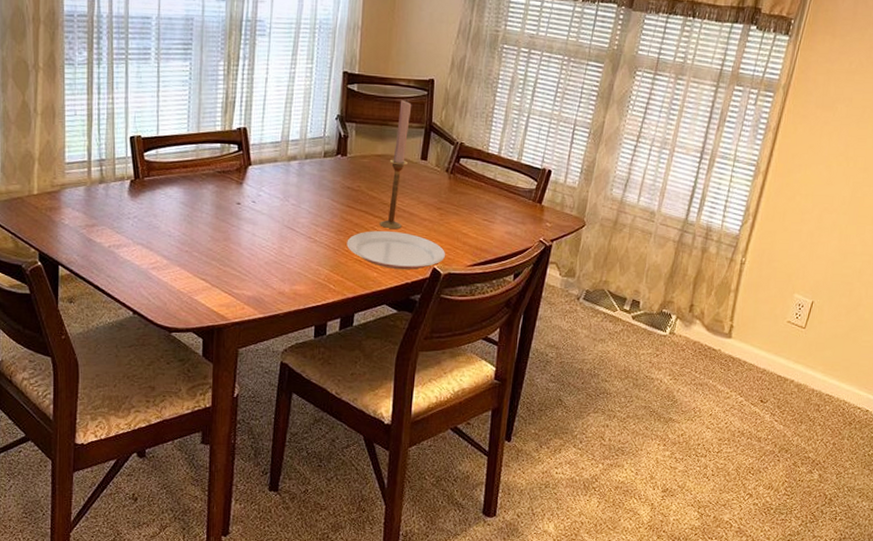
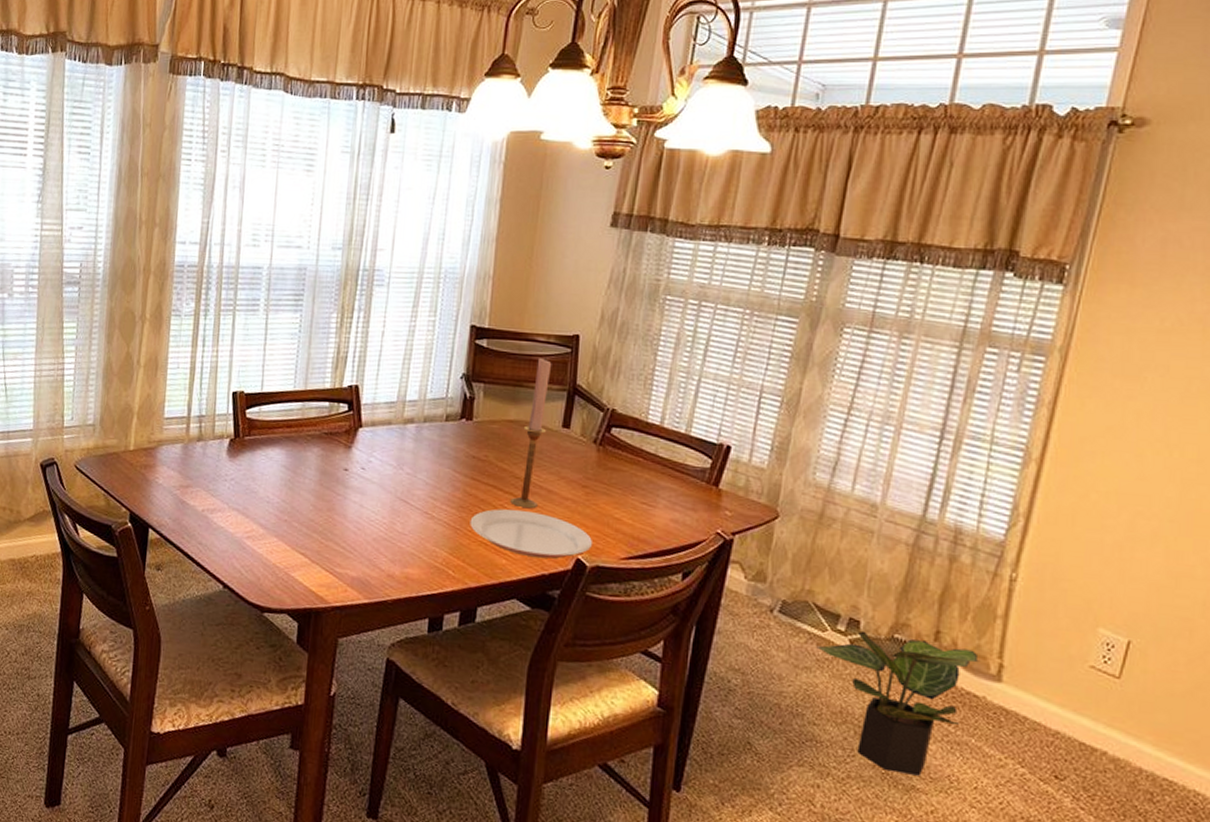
potted plant: none [609,308,719,411] -> present [816,630,980,776]

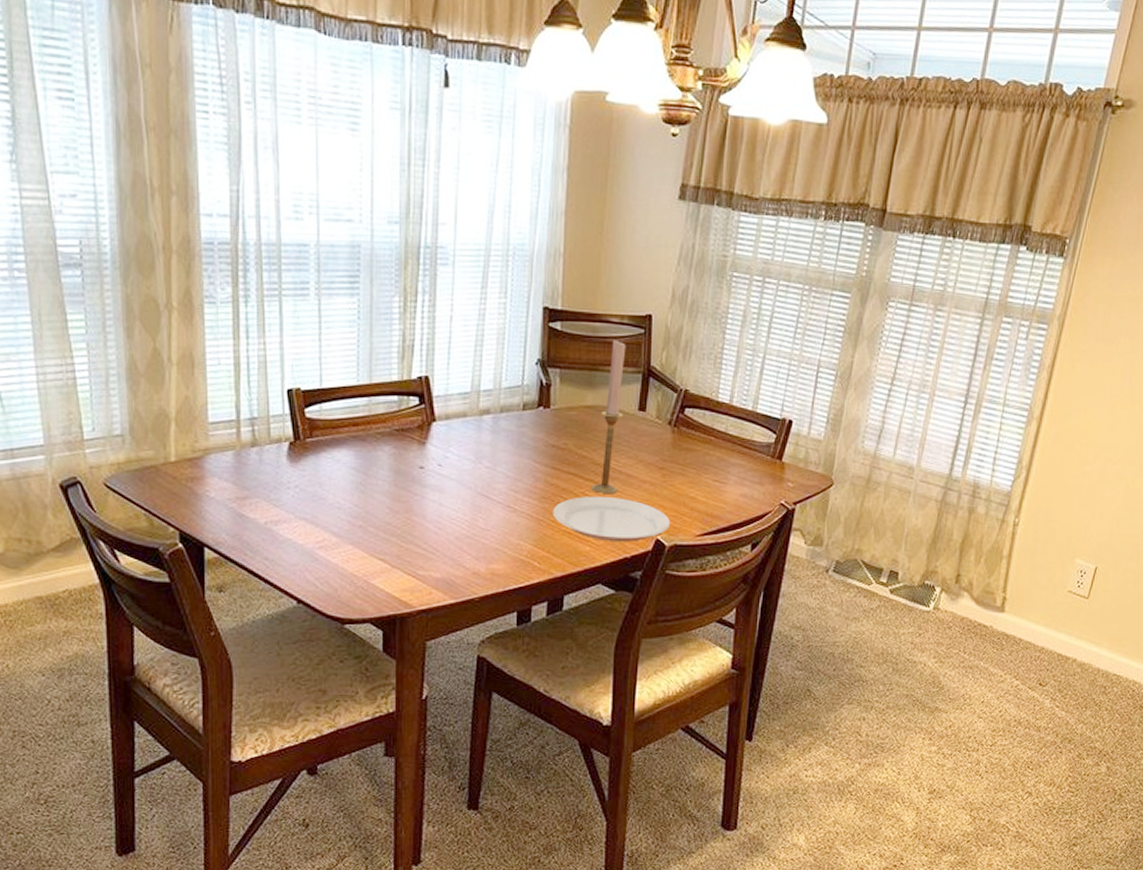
potted plant: present [816,630,980,776] -> none [863,580,990,698]

